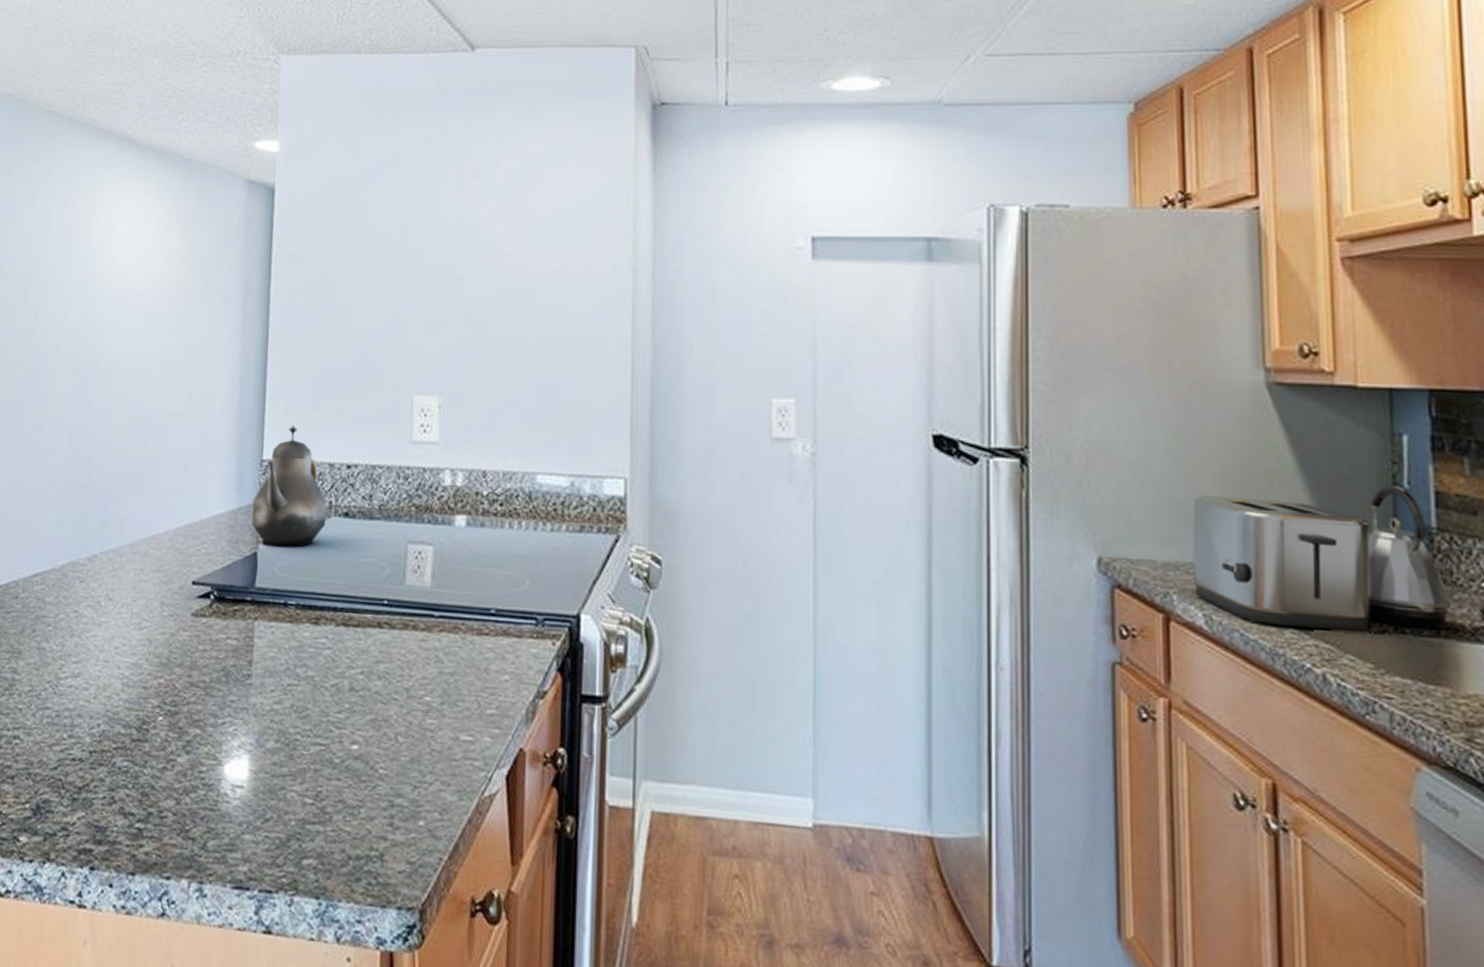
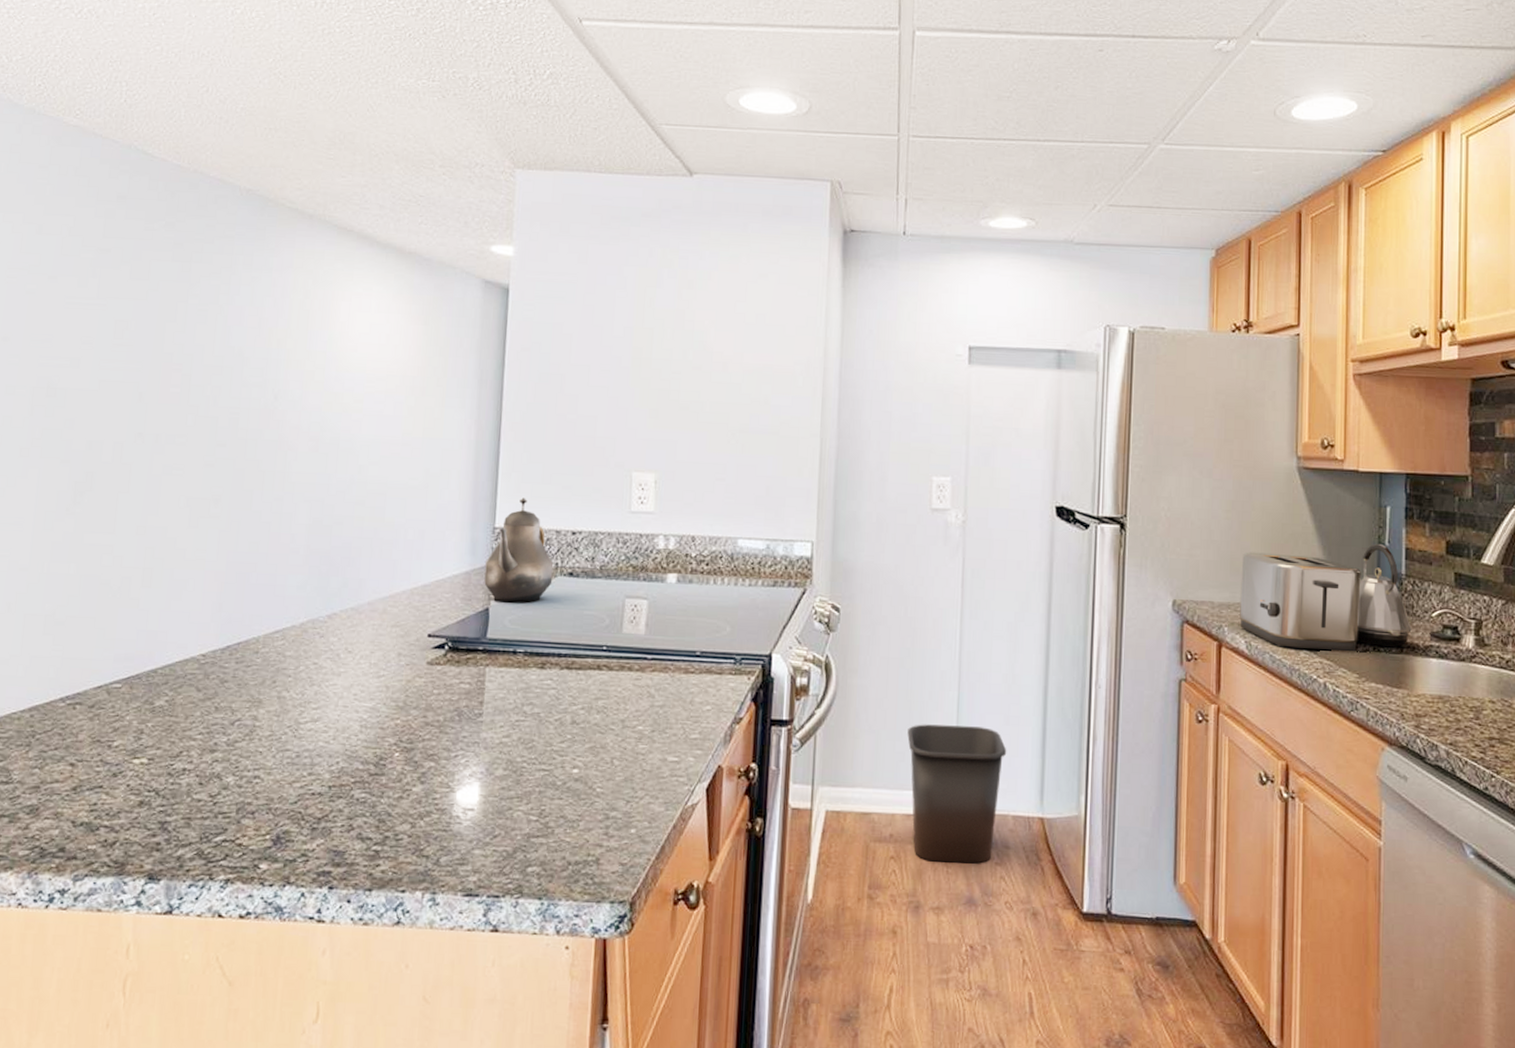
waste bin: none [751,708,881,892] -> present [907,724,1007,864]

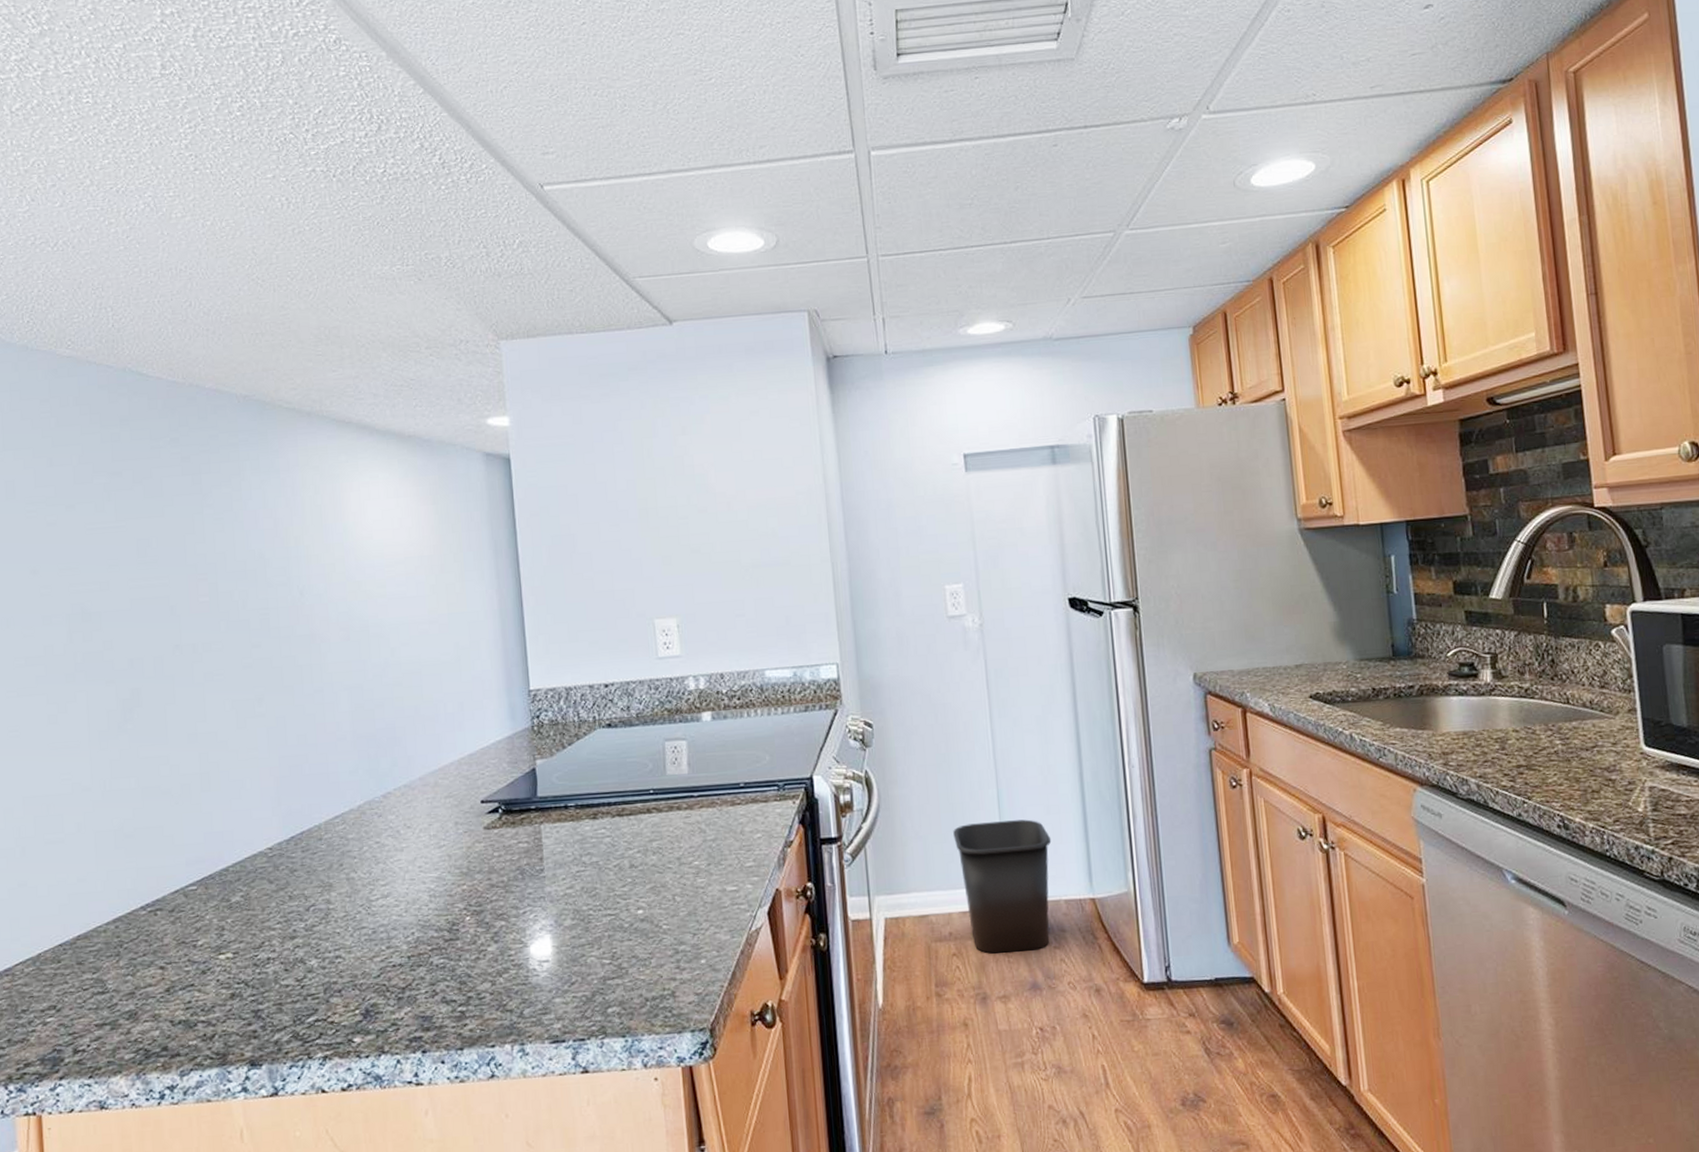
teapot: present [484,497,554,603] -> none [526,658,593,761]
toaster: present [1240,552,1361,652] -> none [1256,613,1378,705]
kettle: present [1357,543,1412,647] -> none [1373,592,1429,692]

